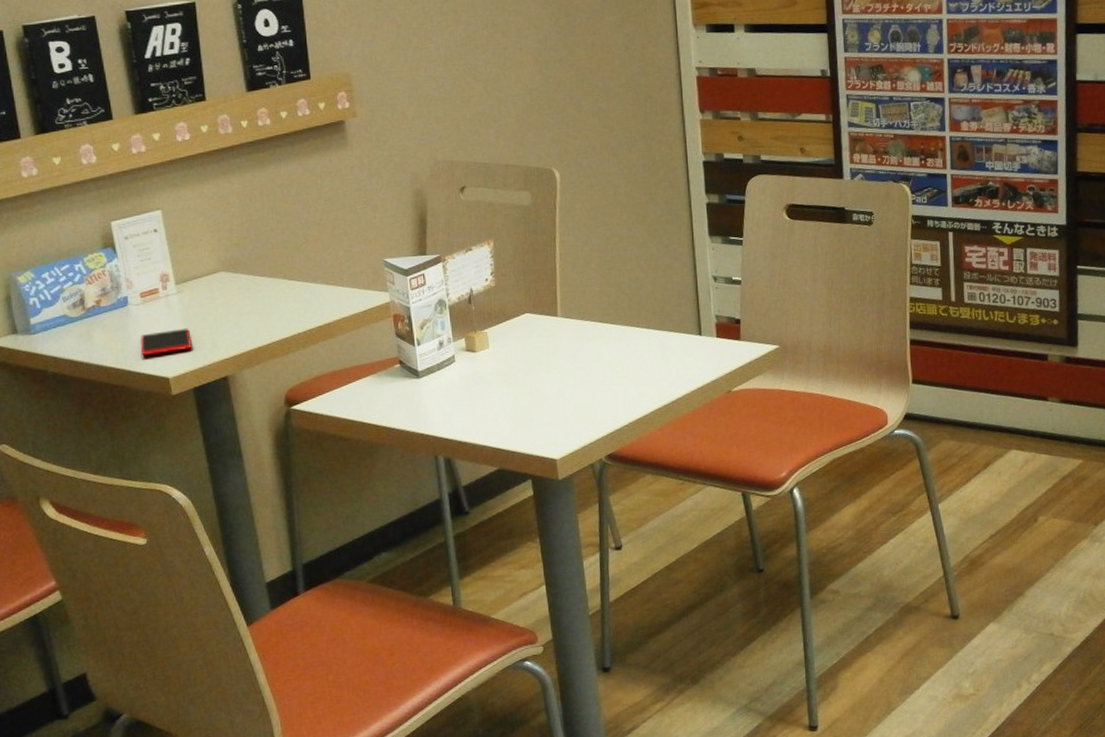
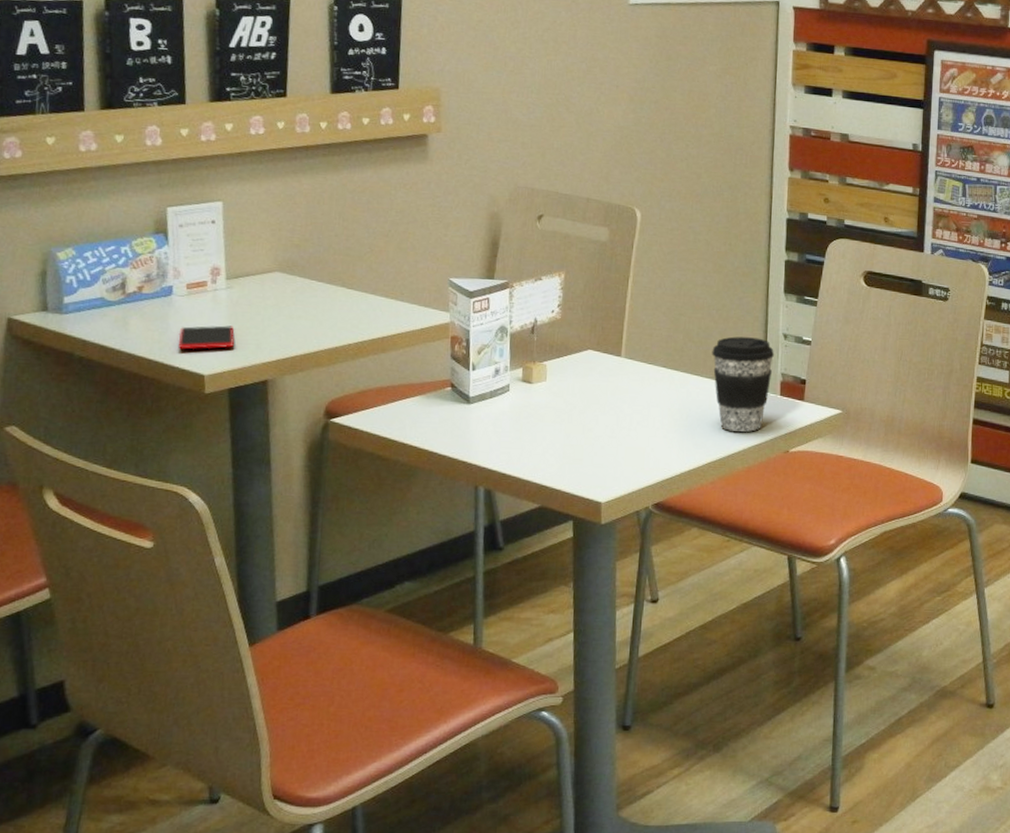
coffee cup: none [645,283,706,377] -> present [712,336,774,432]

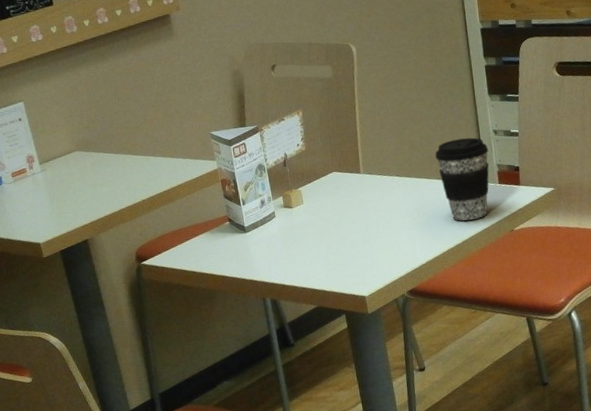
smartphone: present [178,325,234,350] -> none [14,201,57,226]

